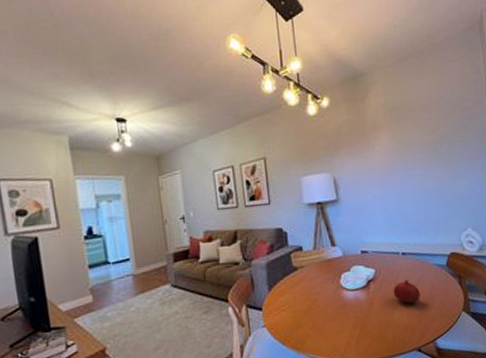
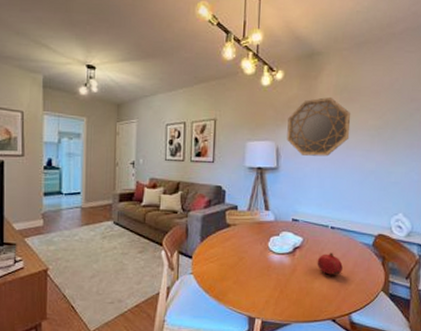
home mirror: none [341,118,407,183] -> present [287,97,351,157]

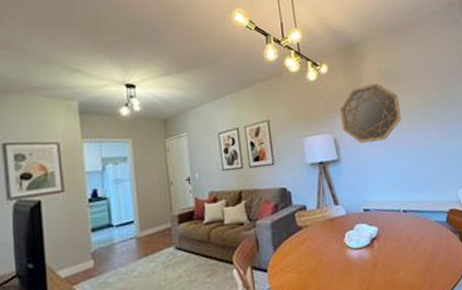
fruit: present [317,252,343,275] -> none [396,237,424,261]

